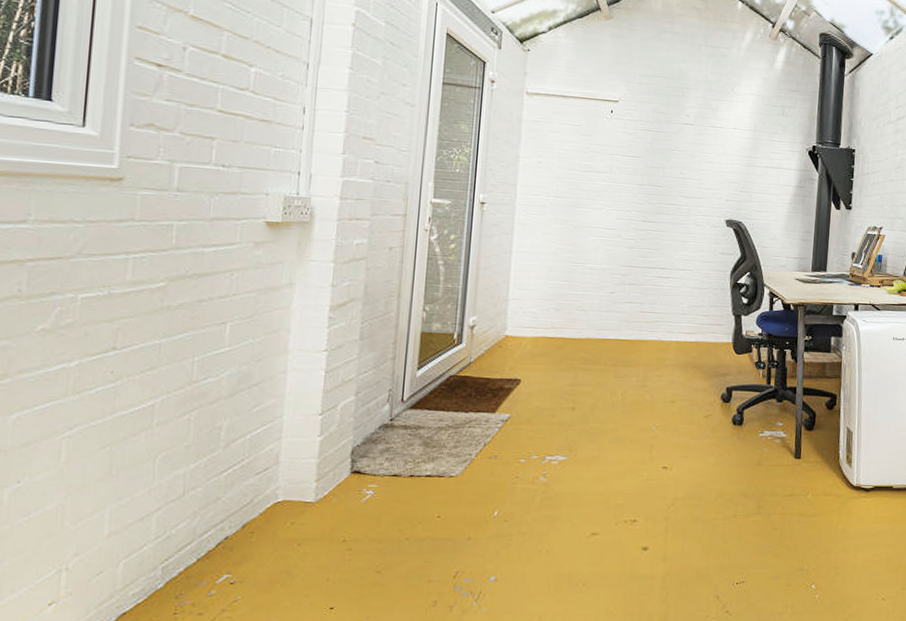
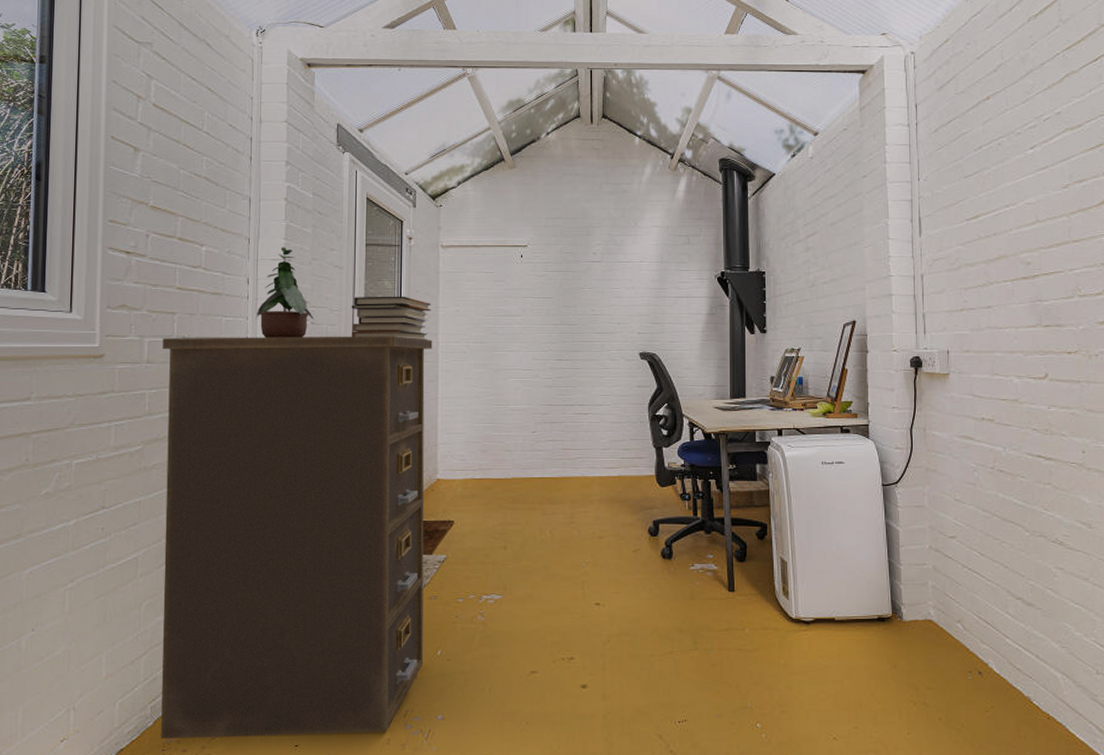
filing cabinet: none [173,165,510,602] -> present [161,336,433,739]
potted plant: none [312,77,379,178] -> present [257,247,314,338]
book stack: none [421,138,512,191] -> present [351,296,432,341]

